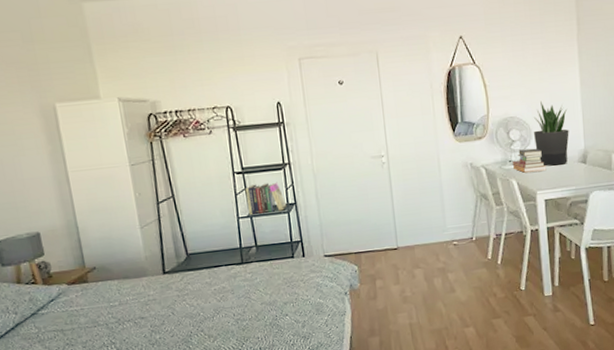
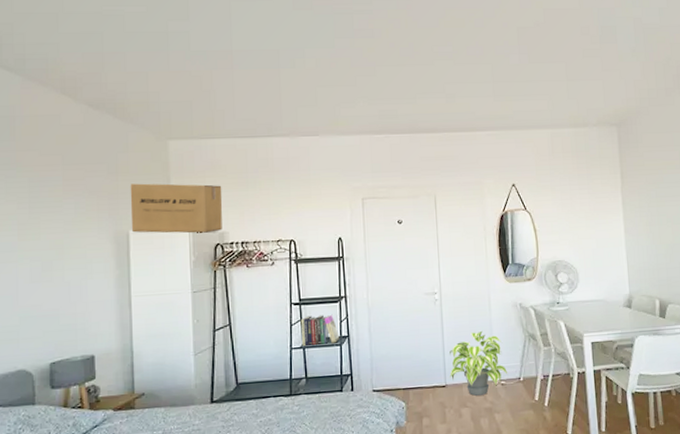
box: none [48,50,154,106] -> present [130,183,223,234]
plant: none [400,192,461,257] -> present [449,330,508,396]
books: present [512,148,546,173] -> none [560,291,593,315]
planter: present [533,101,569,166] -> none [580,246,615,310]

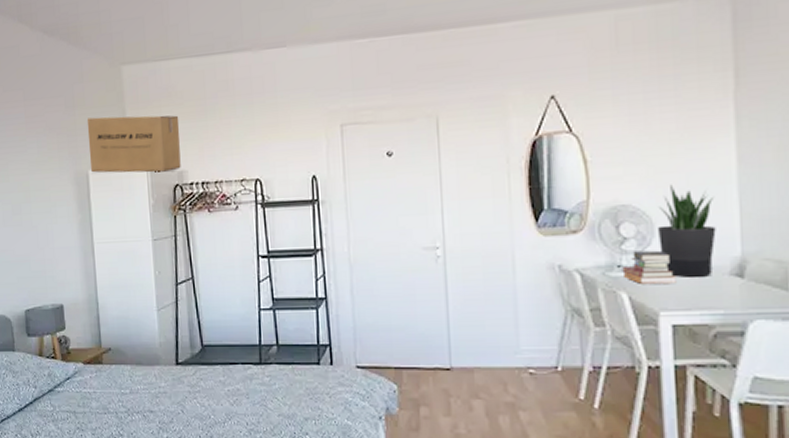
books: present [300,314,340,347] -> none [269,270,316,308]
plant: present [449,330,508,396] -> none [456,299,540,385]
books: none [560,291,593,315] -> present [622,250,677,285]
planter: none [580,246,615,310] -> present [656,184,716,277]

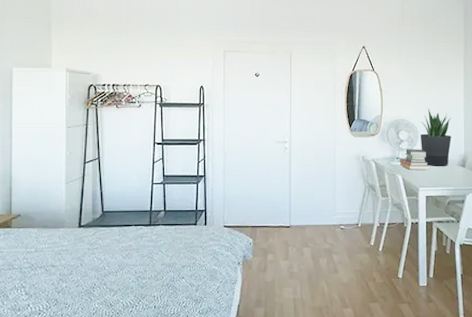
box: present [86,115,181,173] -> none [14,25,97,74]

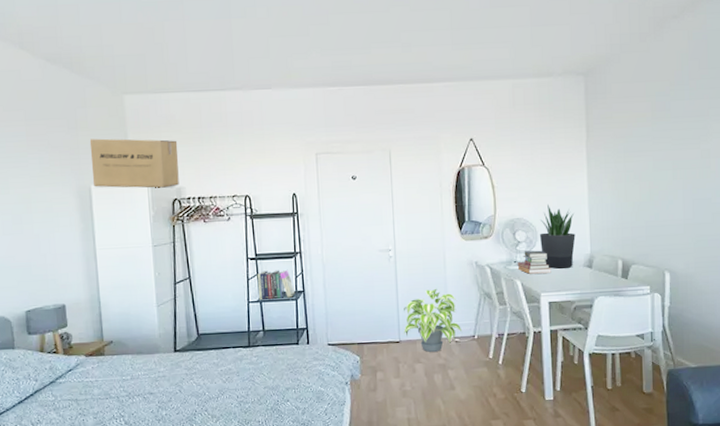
box: none [14,25,97,74] -> present [89,138,179,189]
books: none [162,155,197,183] -> present [257,269,296,301]
plant: none [294,178,348,237] -> present [404,288,463,352]

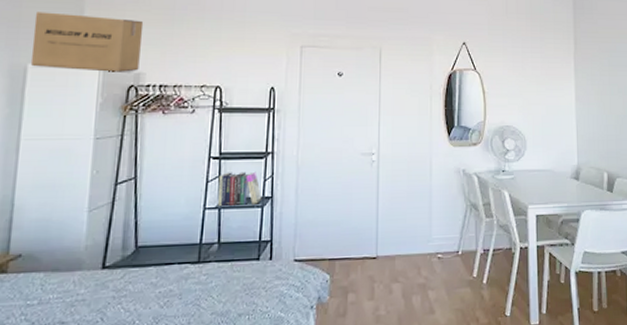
plant: present [404,288,463,352] -> none [382,197,446,270]
books: present [517,250,551,274] -> none [505,159,539,185]
planter: present [539,204,576,269] -> none [528,113,563,180]

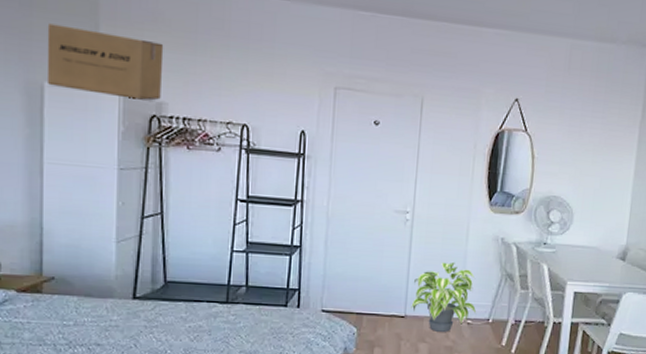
books: present [217,171,262,207] -> none [245,216,291,252]
plant: none [382,197,446,270] -> present [411,261,477,332]

